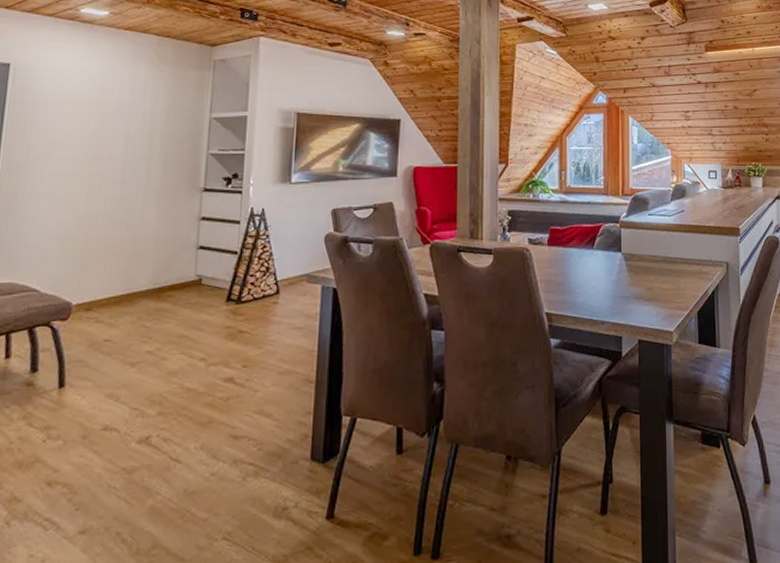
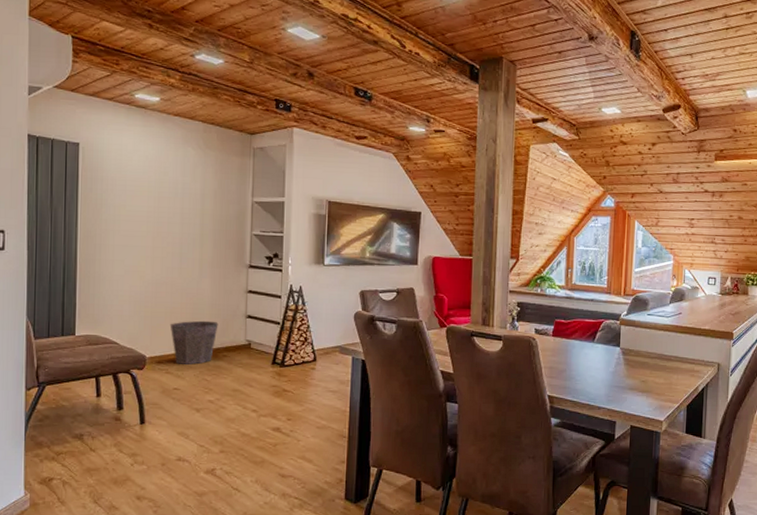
waste bin: none [104,255,164,310] -> present [170,320,218,365]

